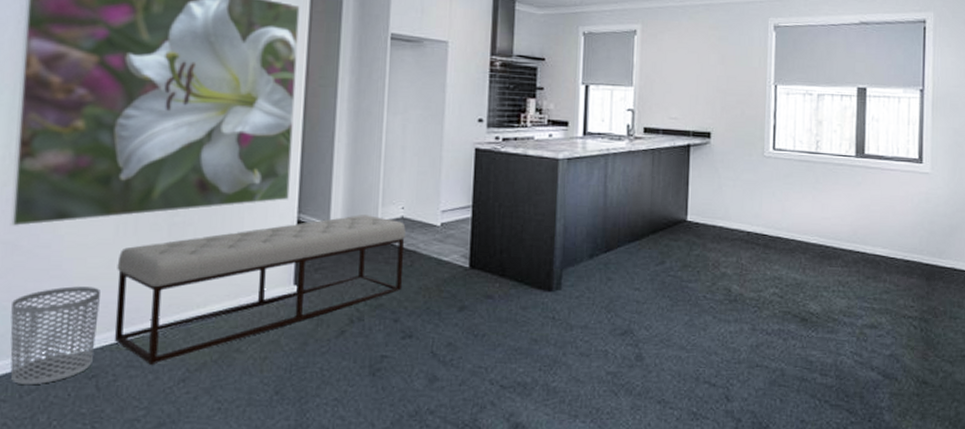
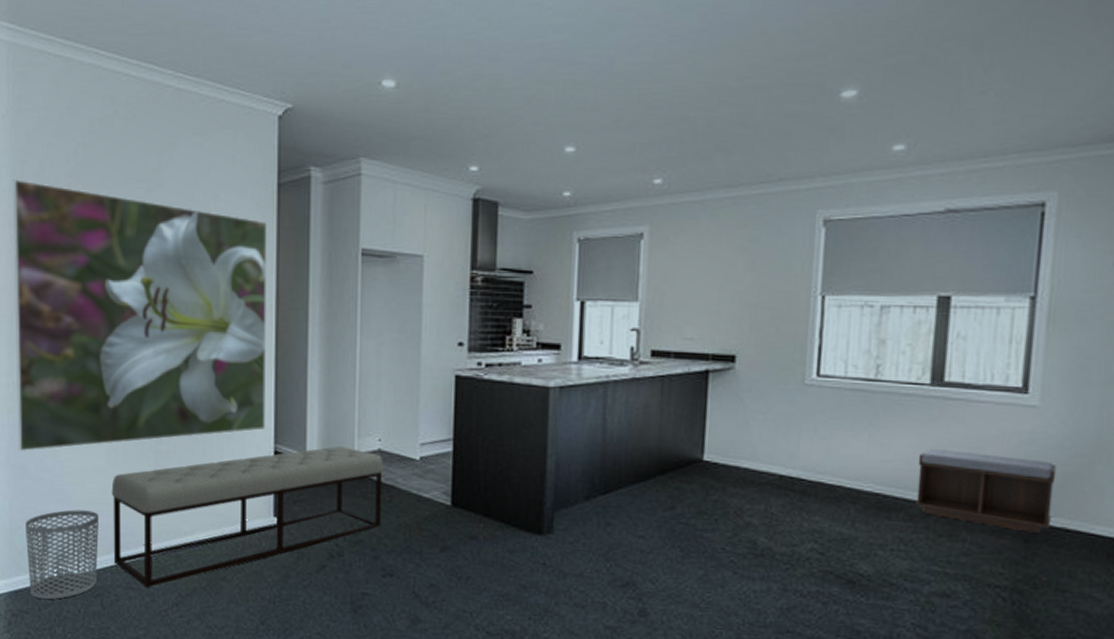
bench: none [848,208,945,272] -> present [914,449,1057,533]

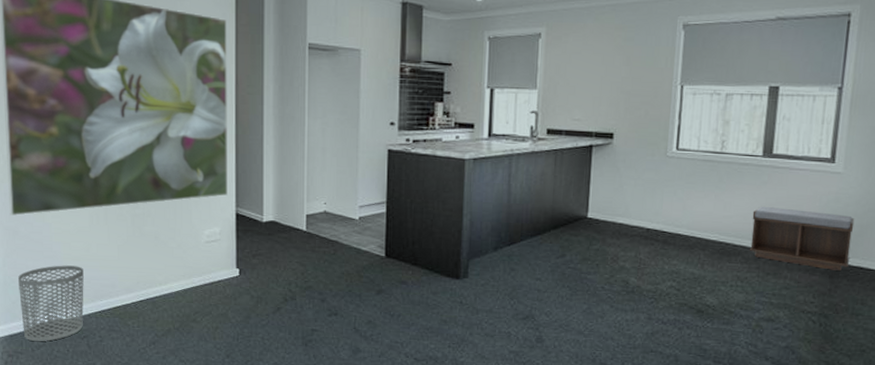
bench: present [111,446,383,588] -> none [94,209,328,330]

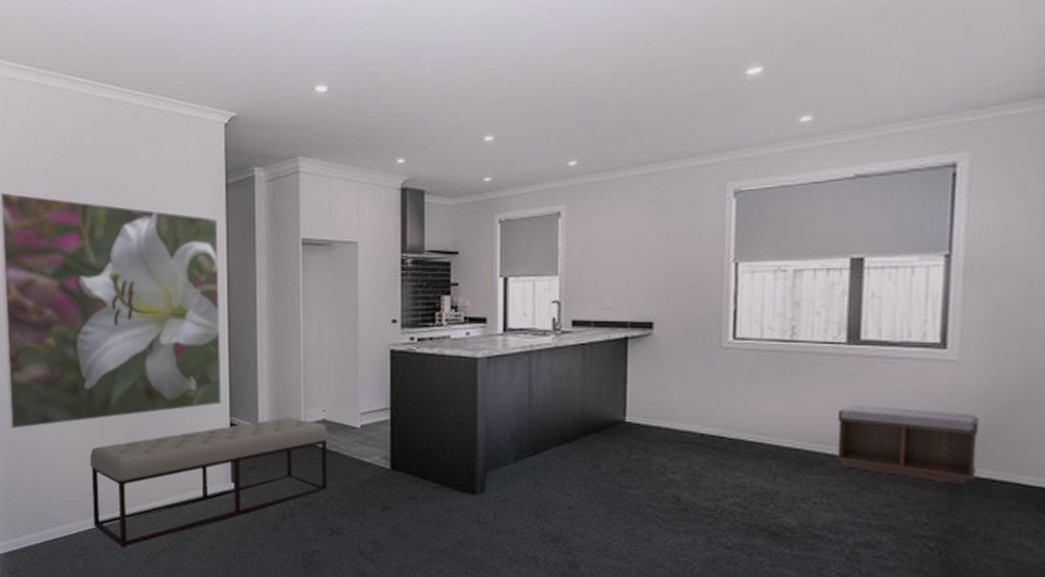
waste bin: present [18,265,84,341] -> none [18,479,80,559]
bench: none [94,209,328,330] -> present [89,417,328,548]

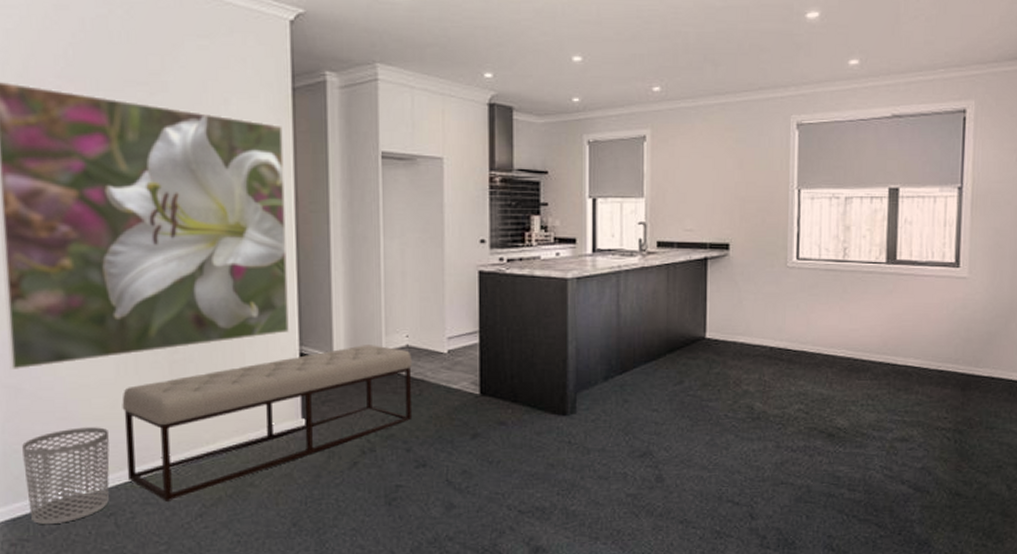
waste bin: none [18,479,80,559] -> present [22,427,110,524]
bench: present [835,405,980,484] -> none [878,318,983,382]

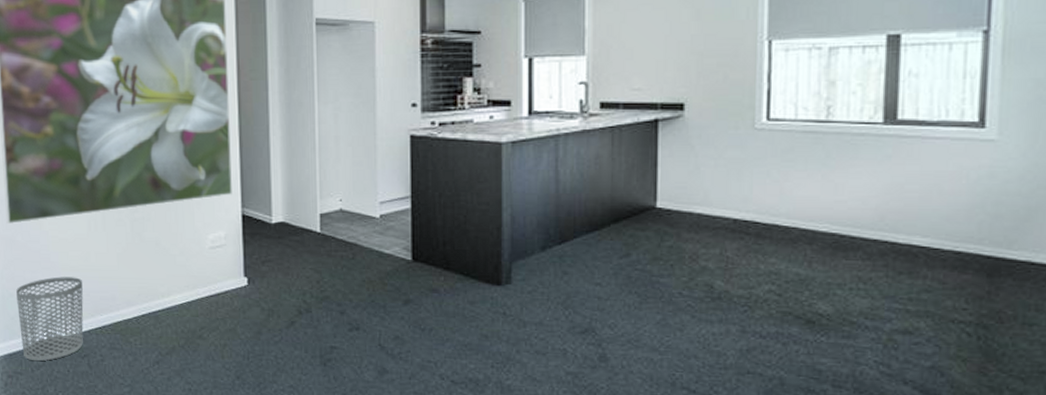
bench: present [122,345,413,501] -> none [93,208,346,348]

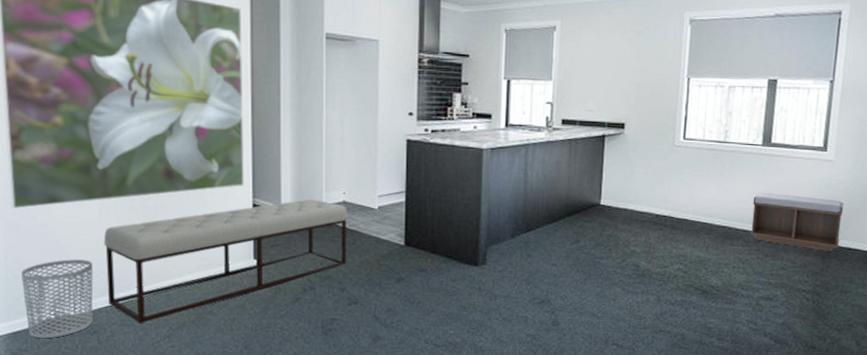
bench: none [93,208,346,348] -> present [103,199,347,324]
bench: none [872,188,1019,267] -> present [749,193,844,251]

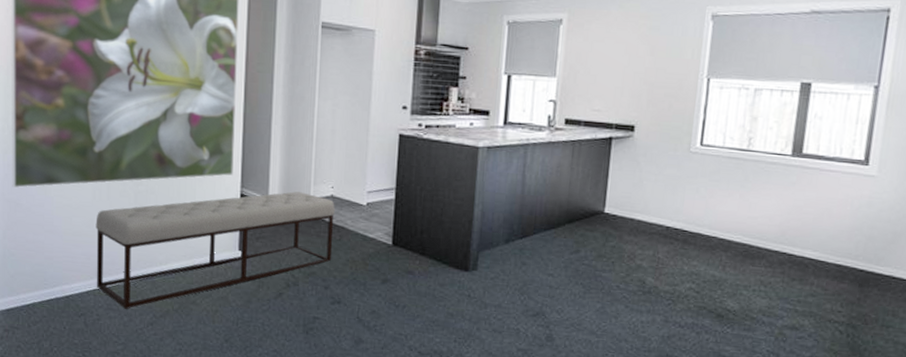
waste bin: present [21,259,93,338] -> none [18,240,84,318]
bench: present [749,193,844,251] -> none [774,208,888,279]

